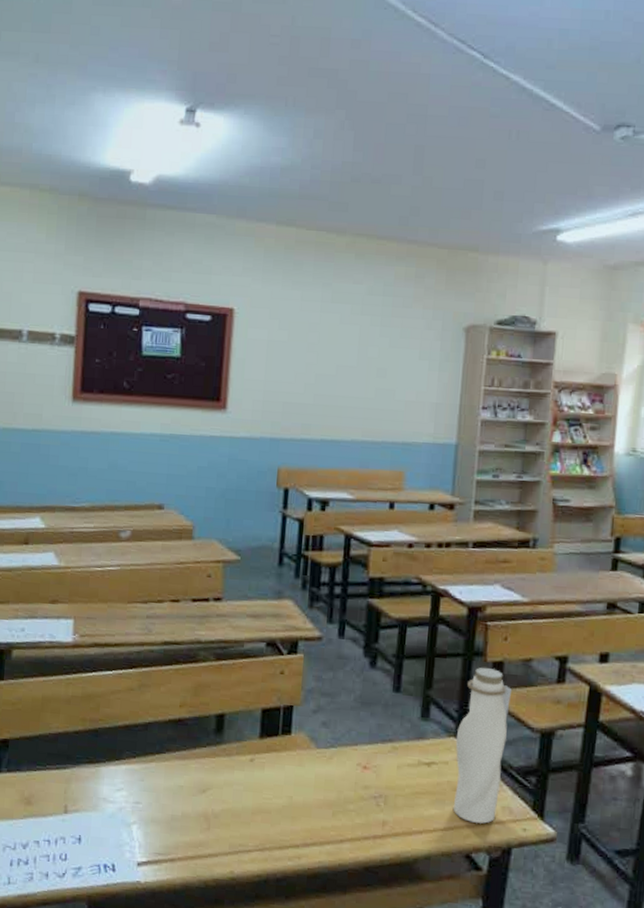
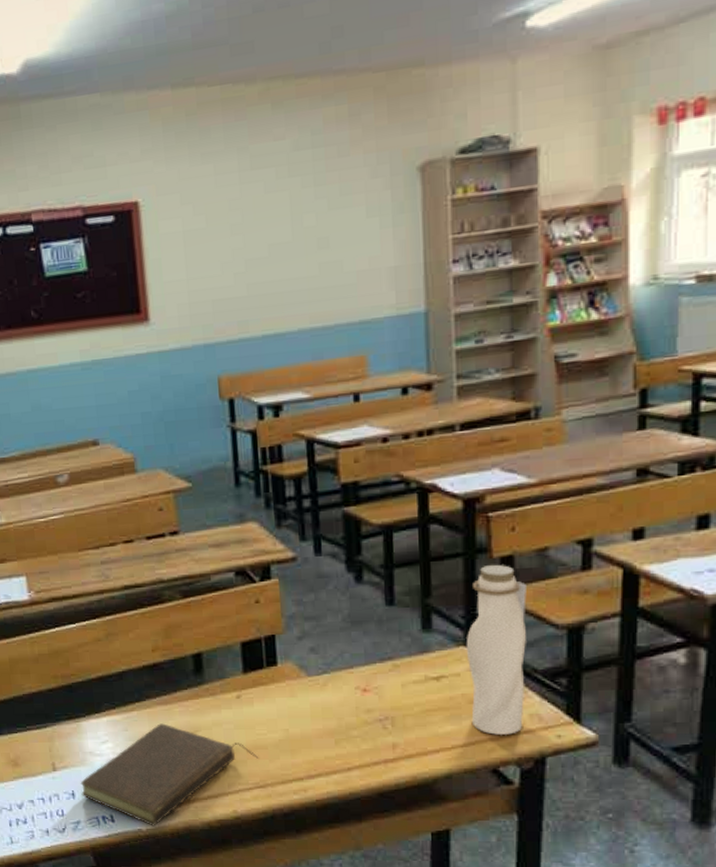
book: none [88,777,262,880] -> present [80,723,259,826]

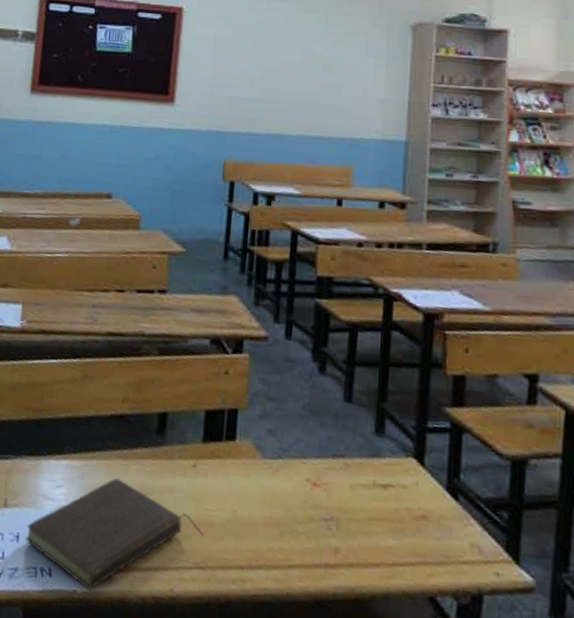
water bottle: present [466,564,527,736] -> none [413,380,475,562]

